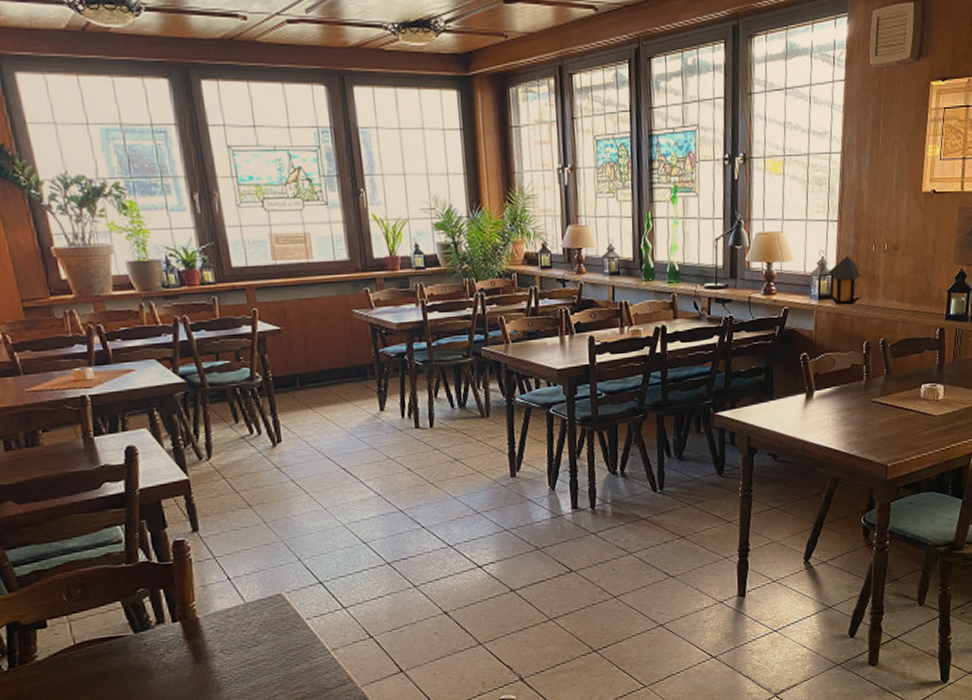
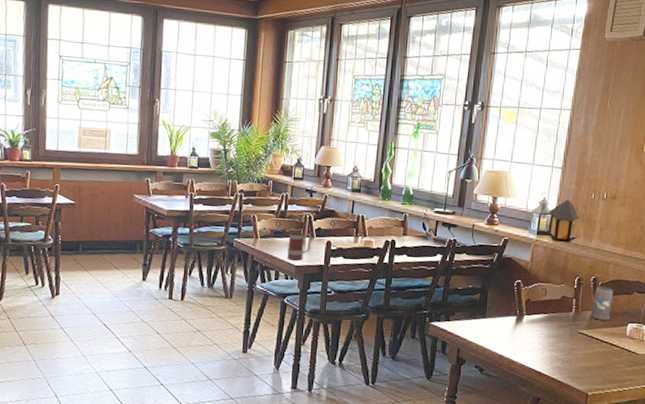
beer mug: none [544,329,571,364] -> present [287,232,311,261]
beer mug: none [882,348,904,385] -> present [590,287,613,321]

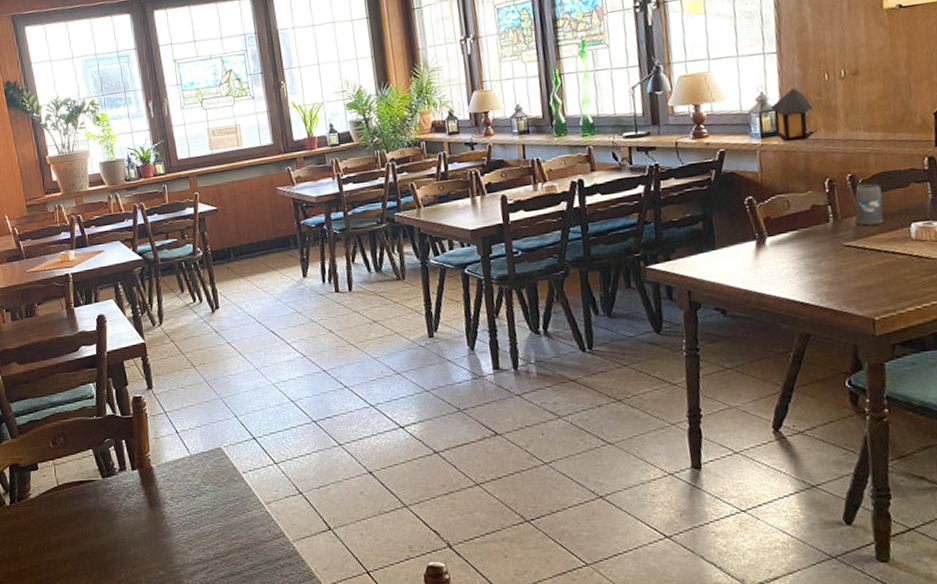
beer mug: present [287,232,311,261] -> none [455,190,483,225]

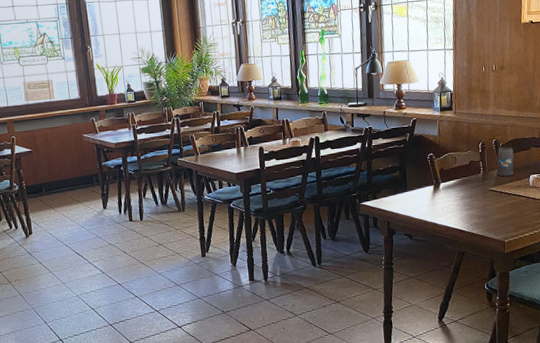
lantern: present [771,87,817,143] -> none [448,75,476,115]

